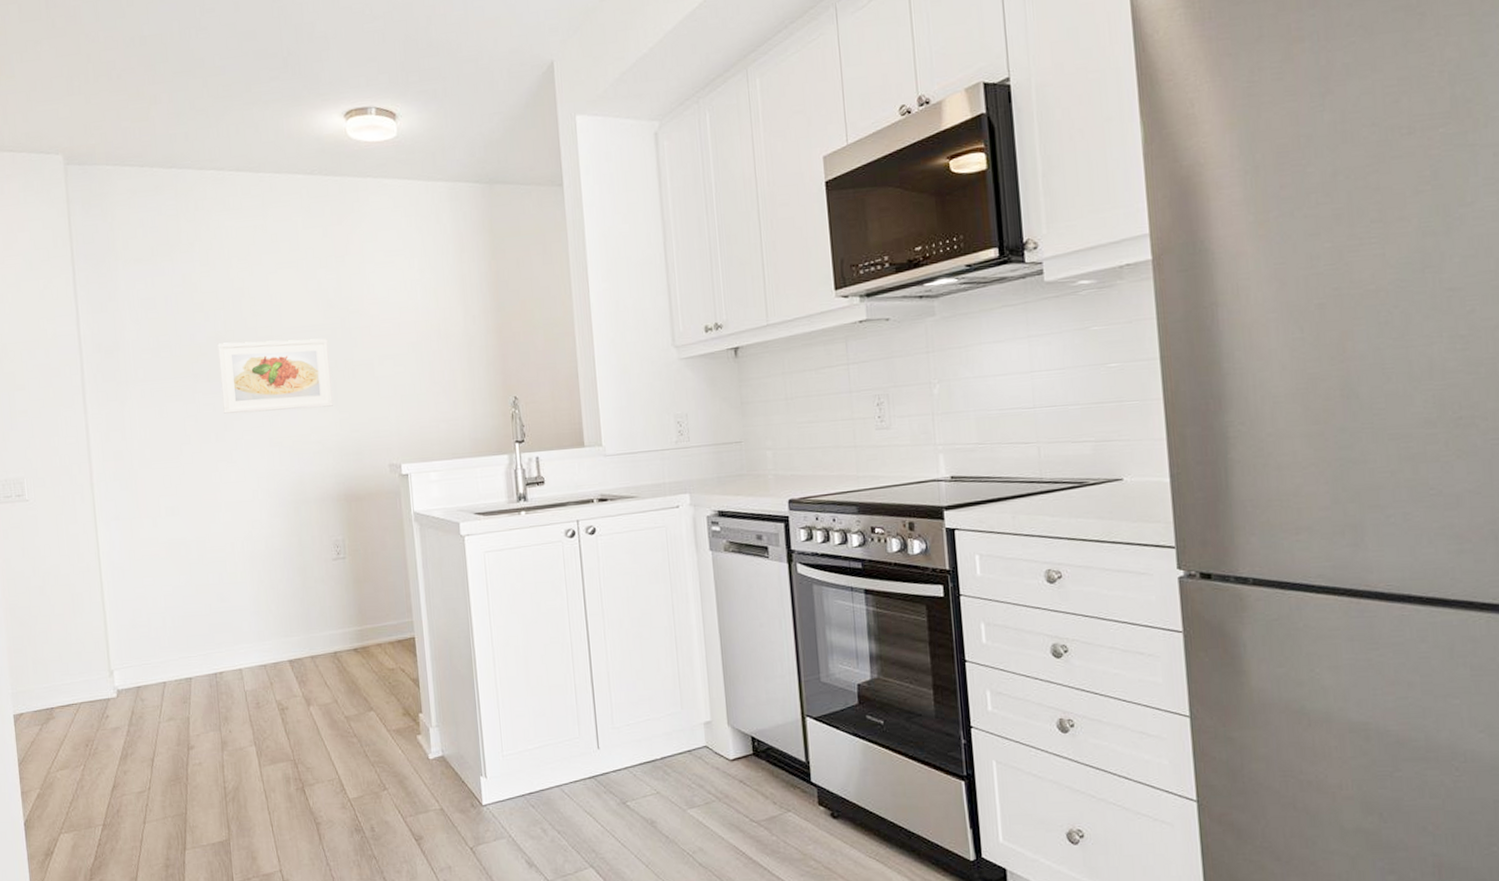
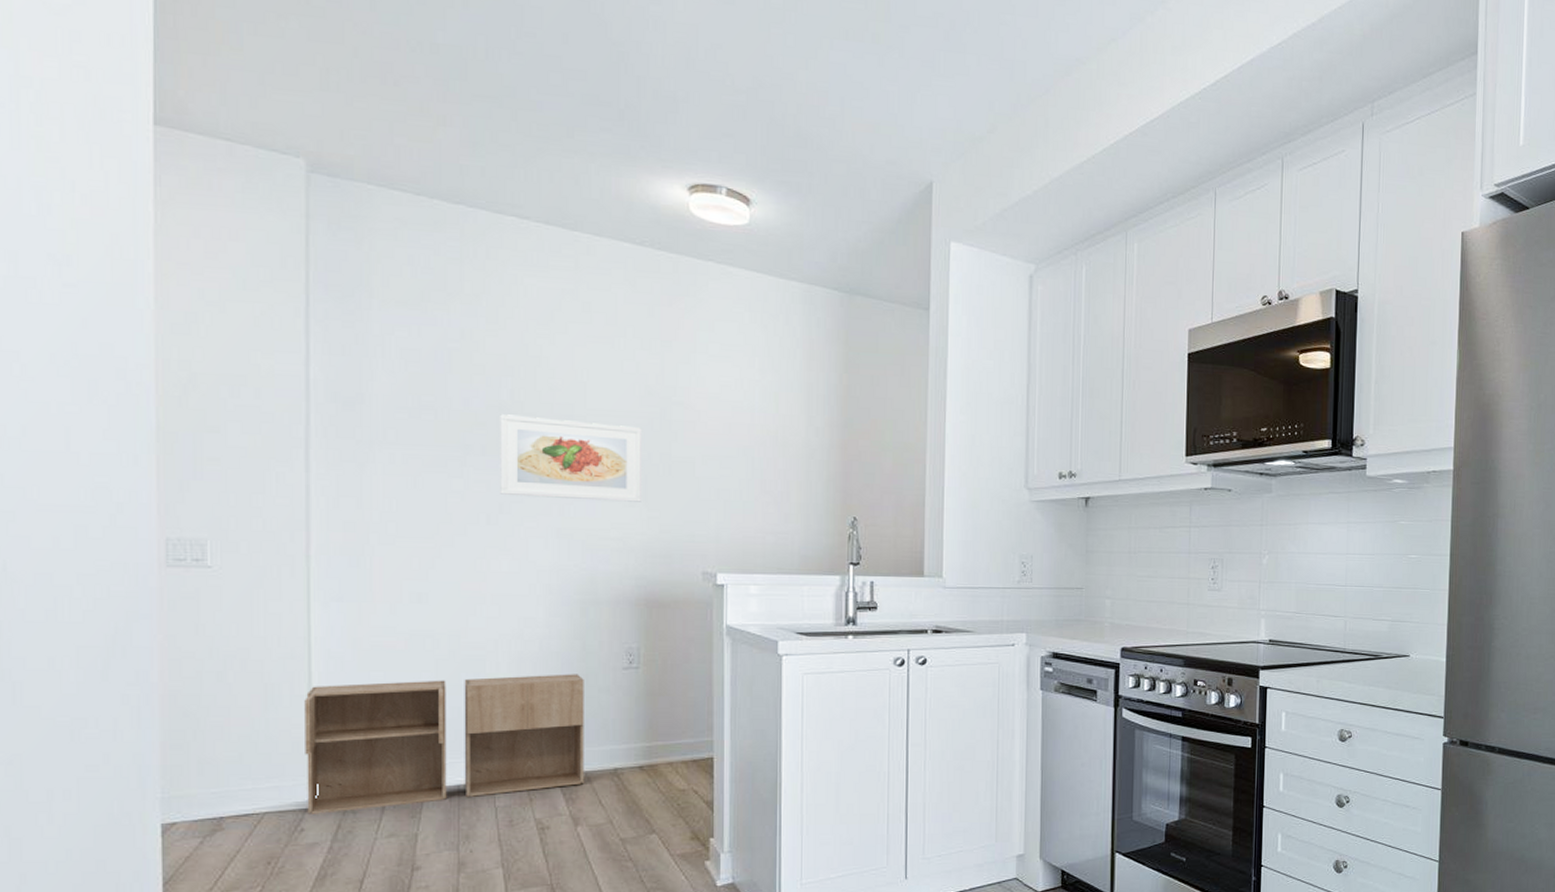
storage cabinet: none [100,567,311,703] -> present [304,674,584,814]

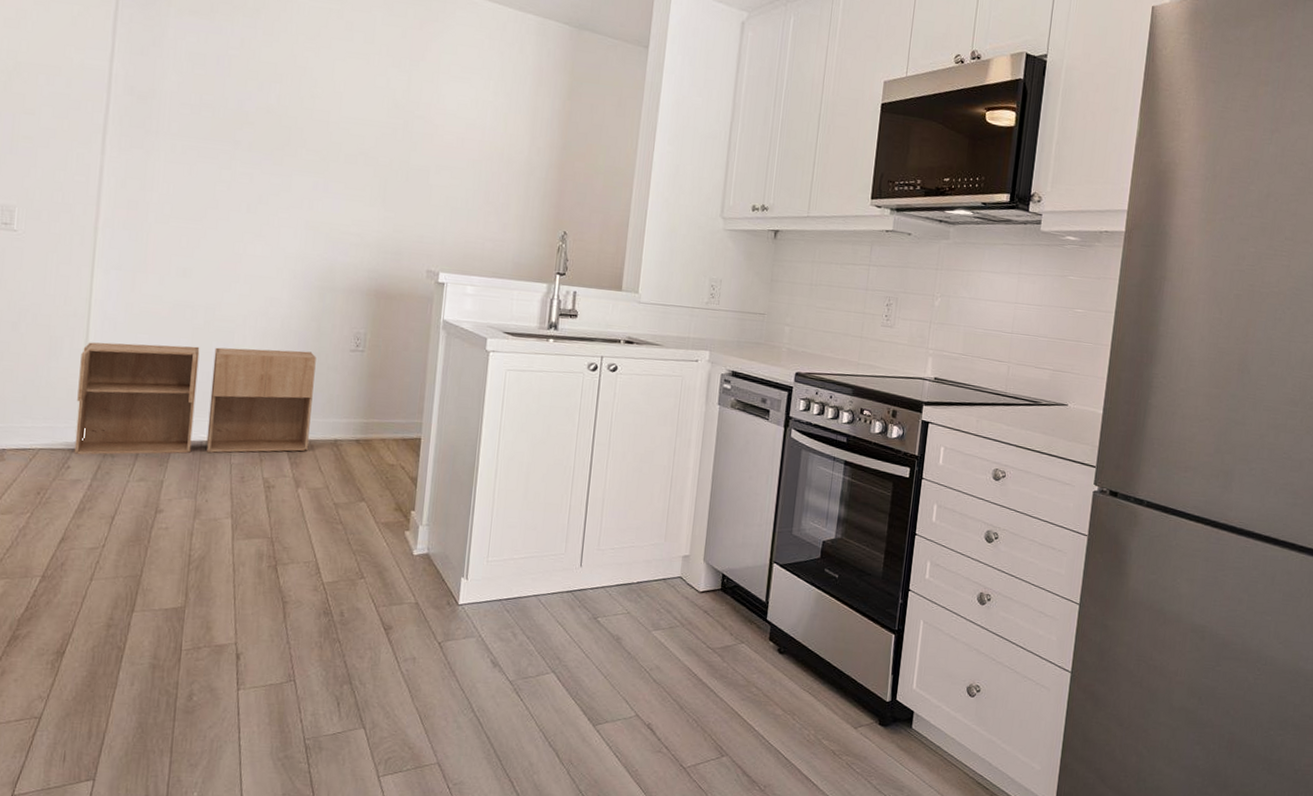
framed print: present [500,414,641,502] -> none [261,116,386,203]

